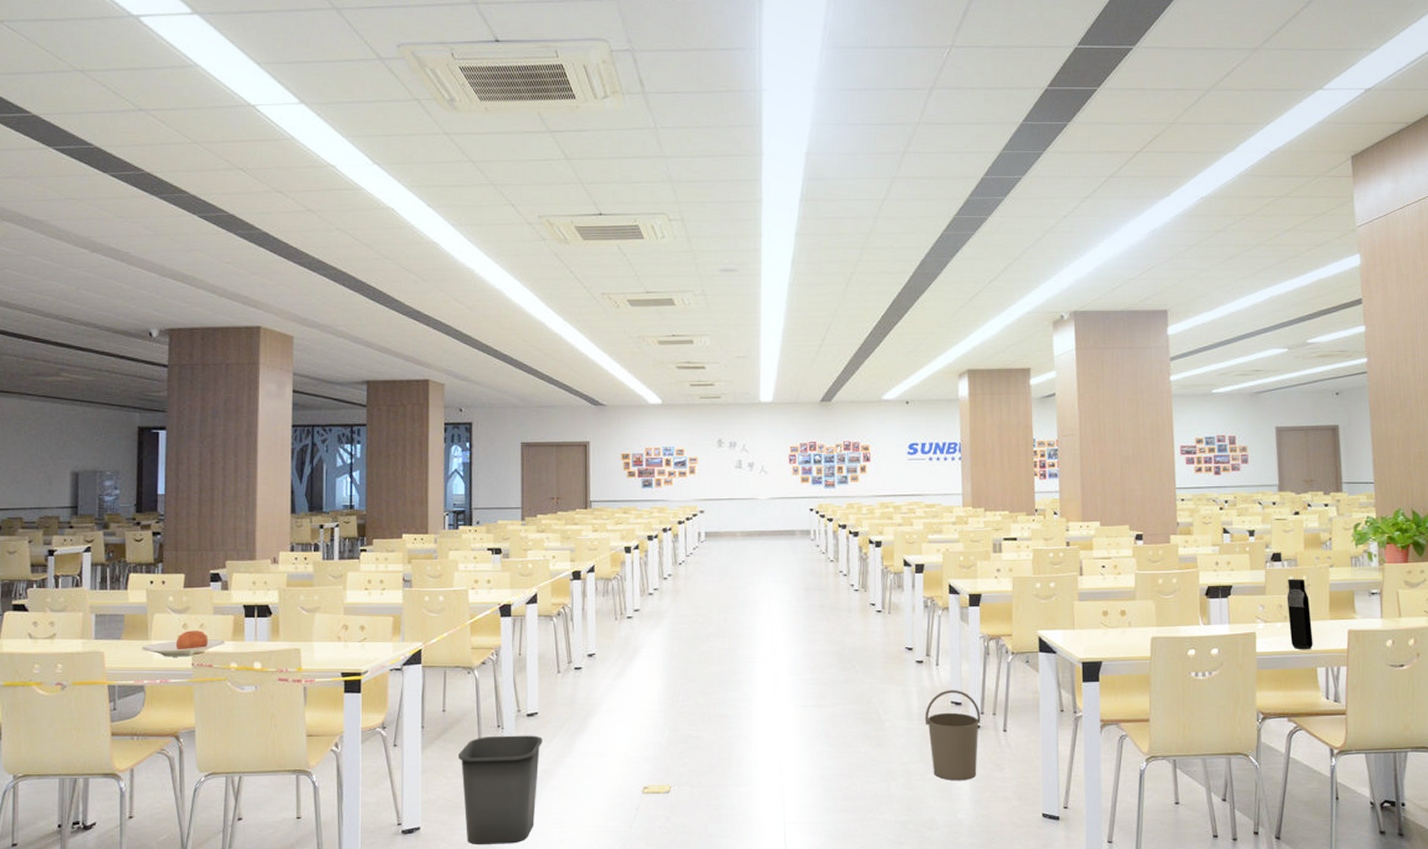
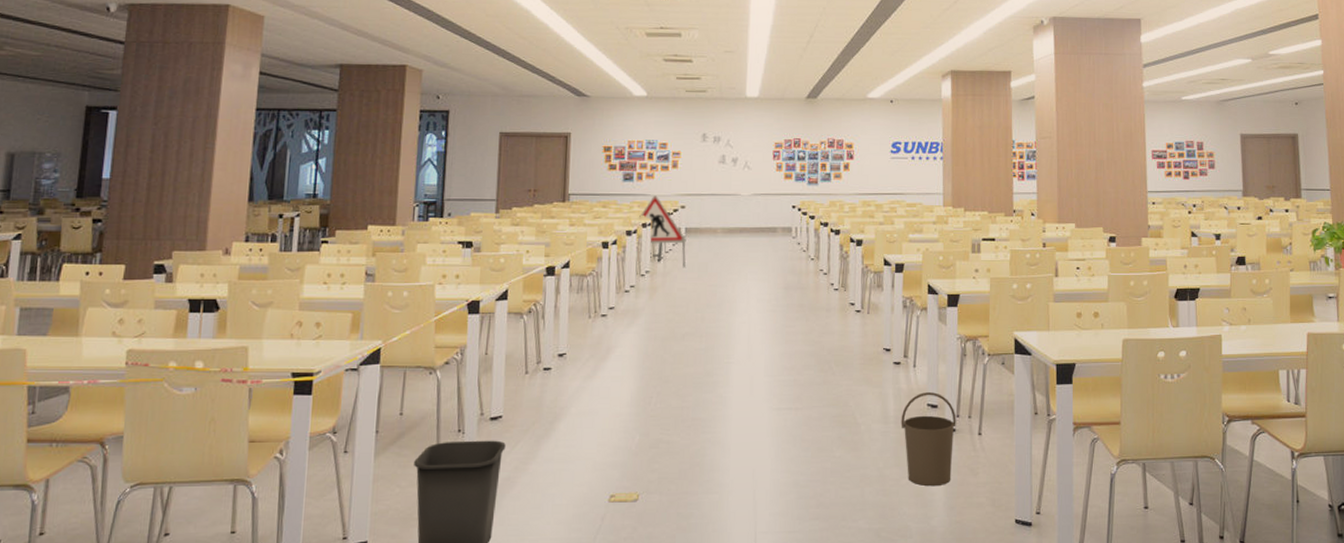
plate: present [141,630,225,657] -> none [69,326,165,355]
warning sign: none [658,501,707,570] -> present [638,195,687,267]
water bottle: present [1287,578,1313,649] -> none [1250,282,1275,352]

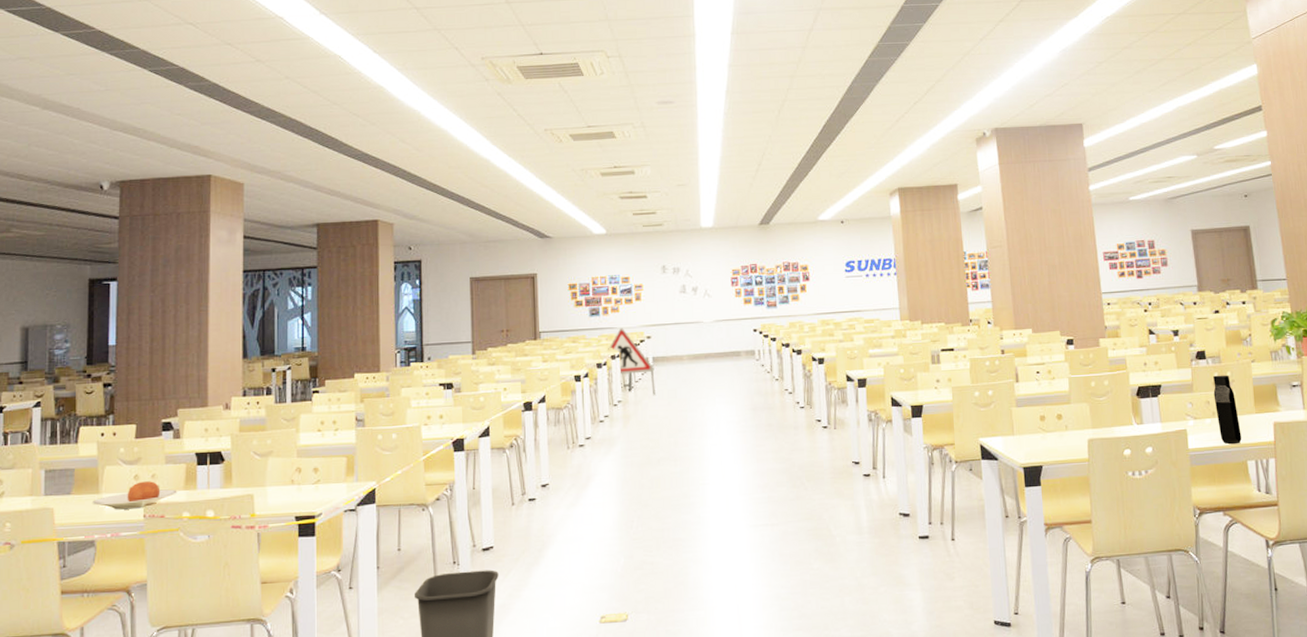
plate: none [69,326,165,355] -> present [91,481,177,510]
bucket: present [901,392,956,487] -> none [874,501,929,593]
water bottle: none [1250,282,1275,352] -> present [1213,375,1242,444]

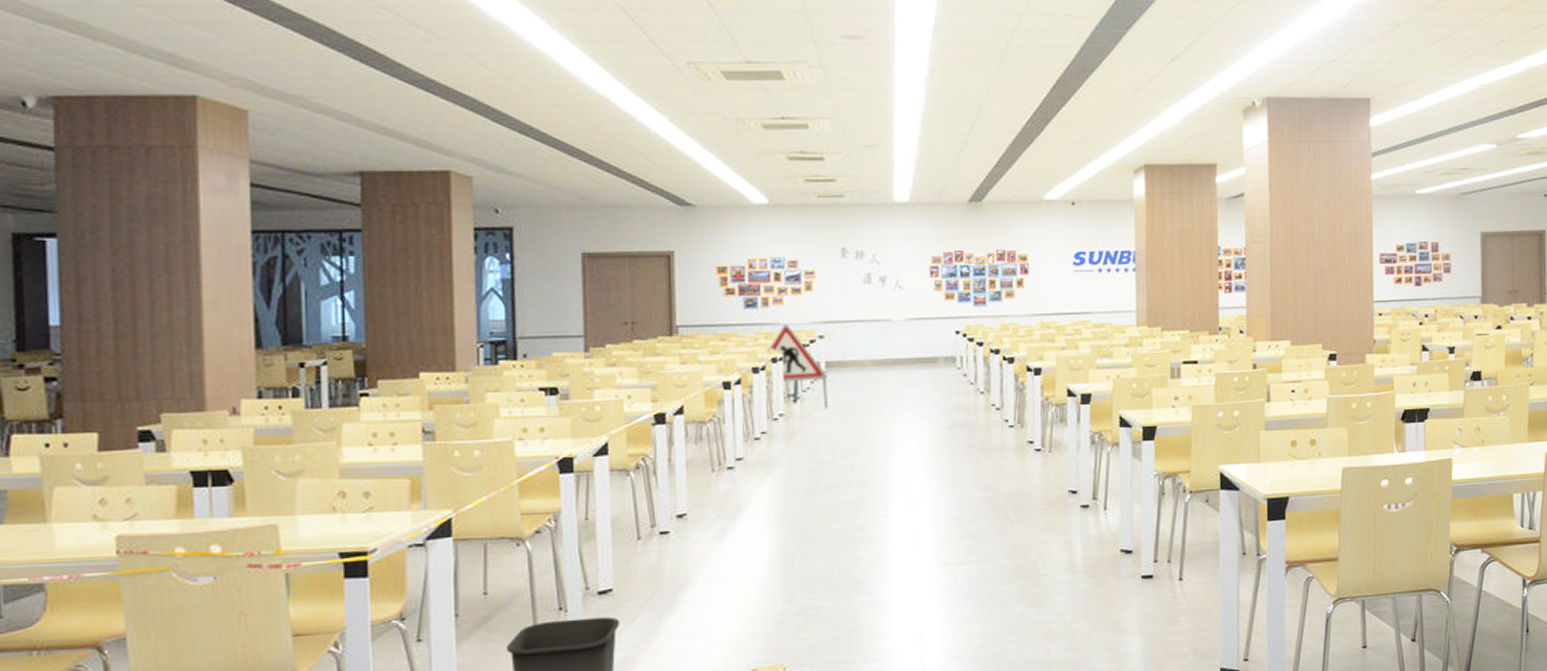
plate: present [91,481,177,510] -> none [36,507,166,544]
water bottle: present [1213,375,1242,444] -> none [1485,398,1510,475]

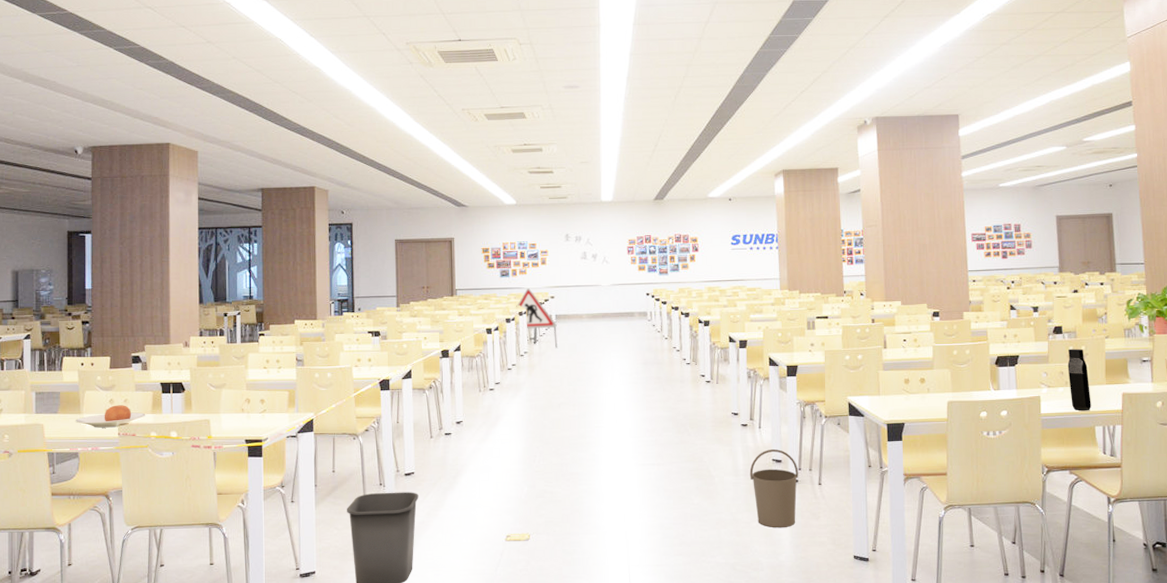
plate: none [36,507,166,544] -> present [75,405,146,428]
bucket: none [1090,536,1154,639] -> present [749,449,799,528]
water bottle: none [1485,398,1510,475] -> present [1067,348,1091,410]

